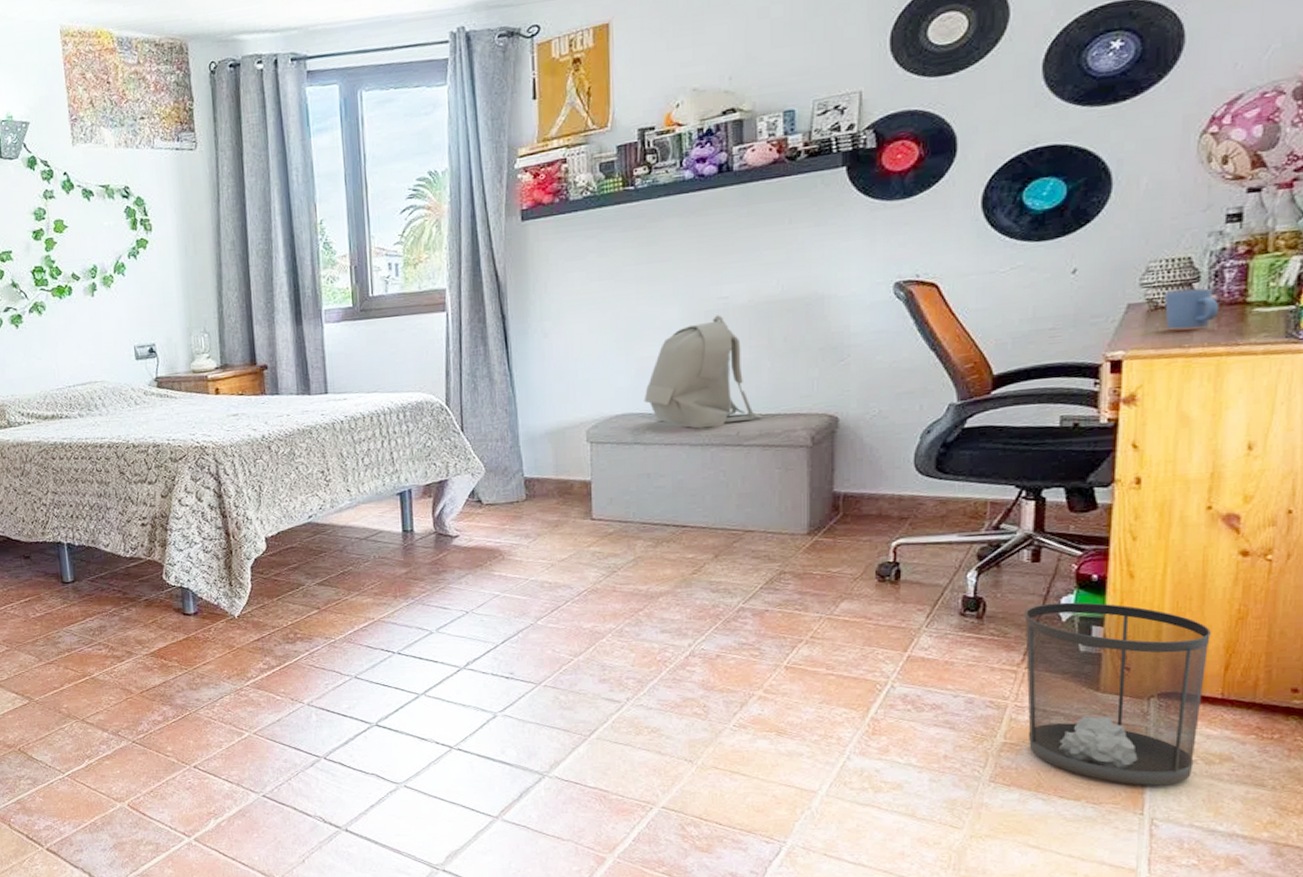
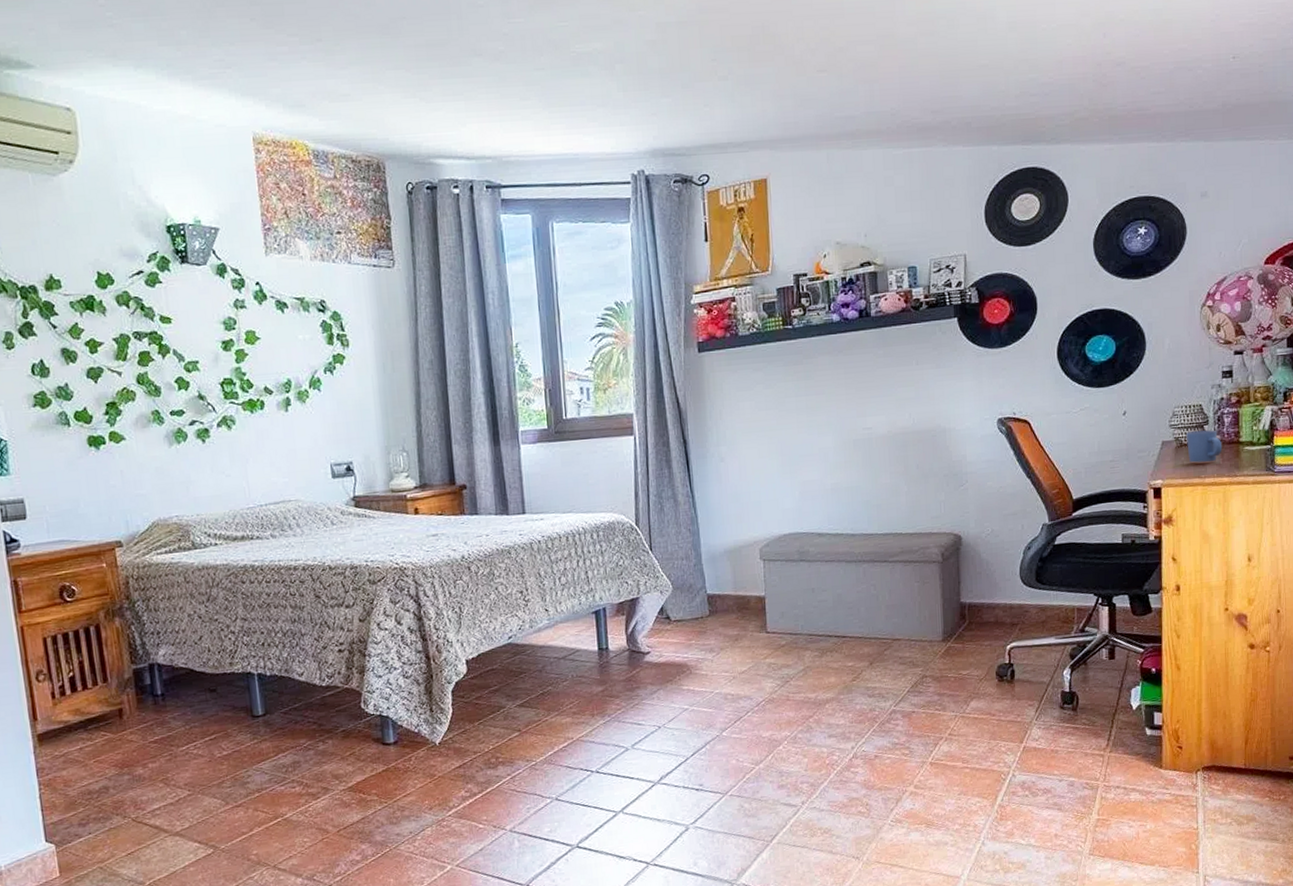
backpack: present [643,314,762,429] -> none [806,443,903,547]
waste bin: present [1024,602,1211,786] -> none [1106,692,1234,848]

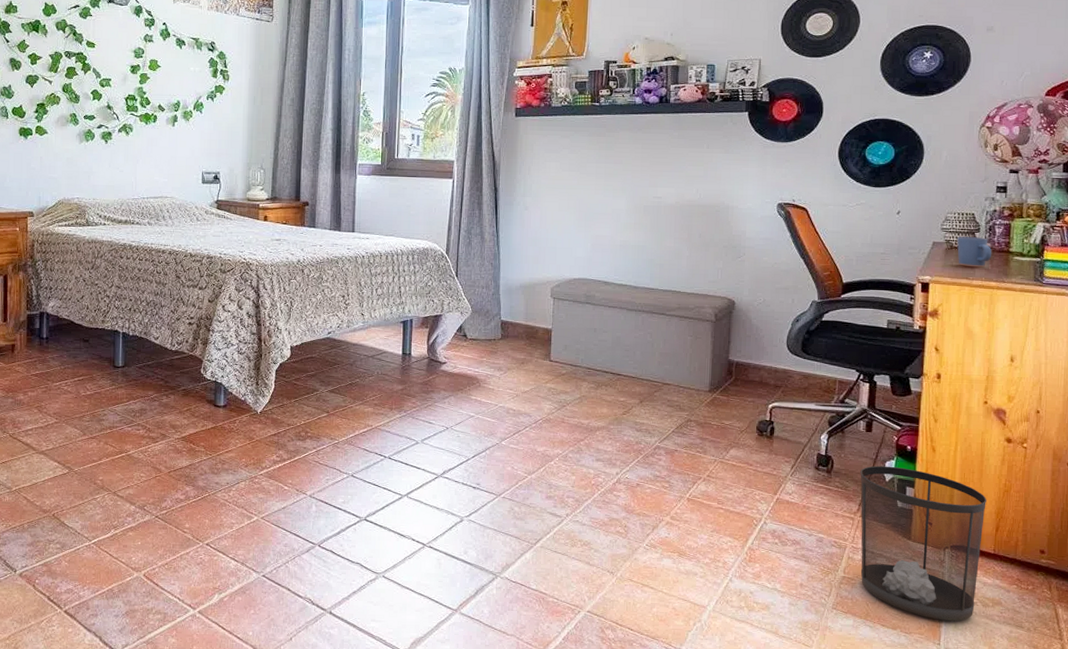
waste bin: none [1106,692,1234,848] -> present [860,465,987,622]

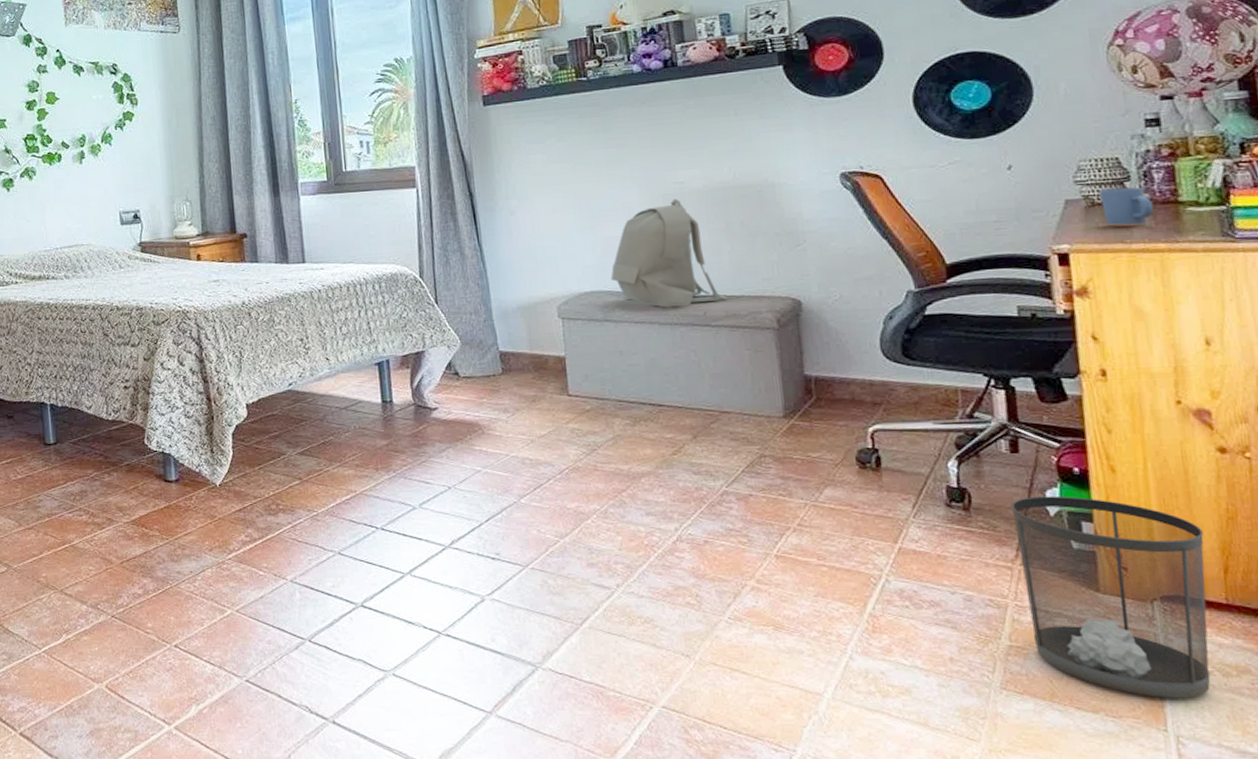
backpack: none [595,210,681,298] -> present [610,198,727,308]

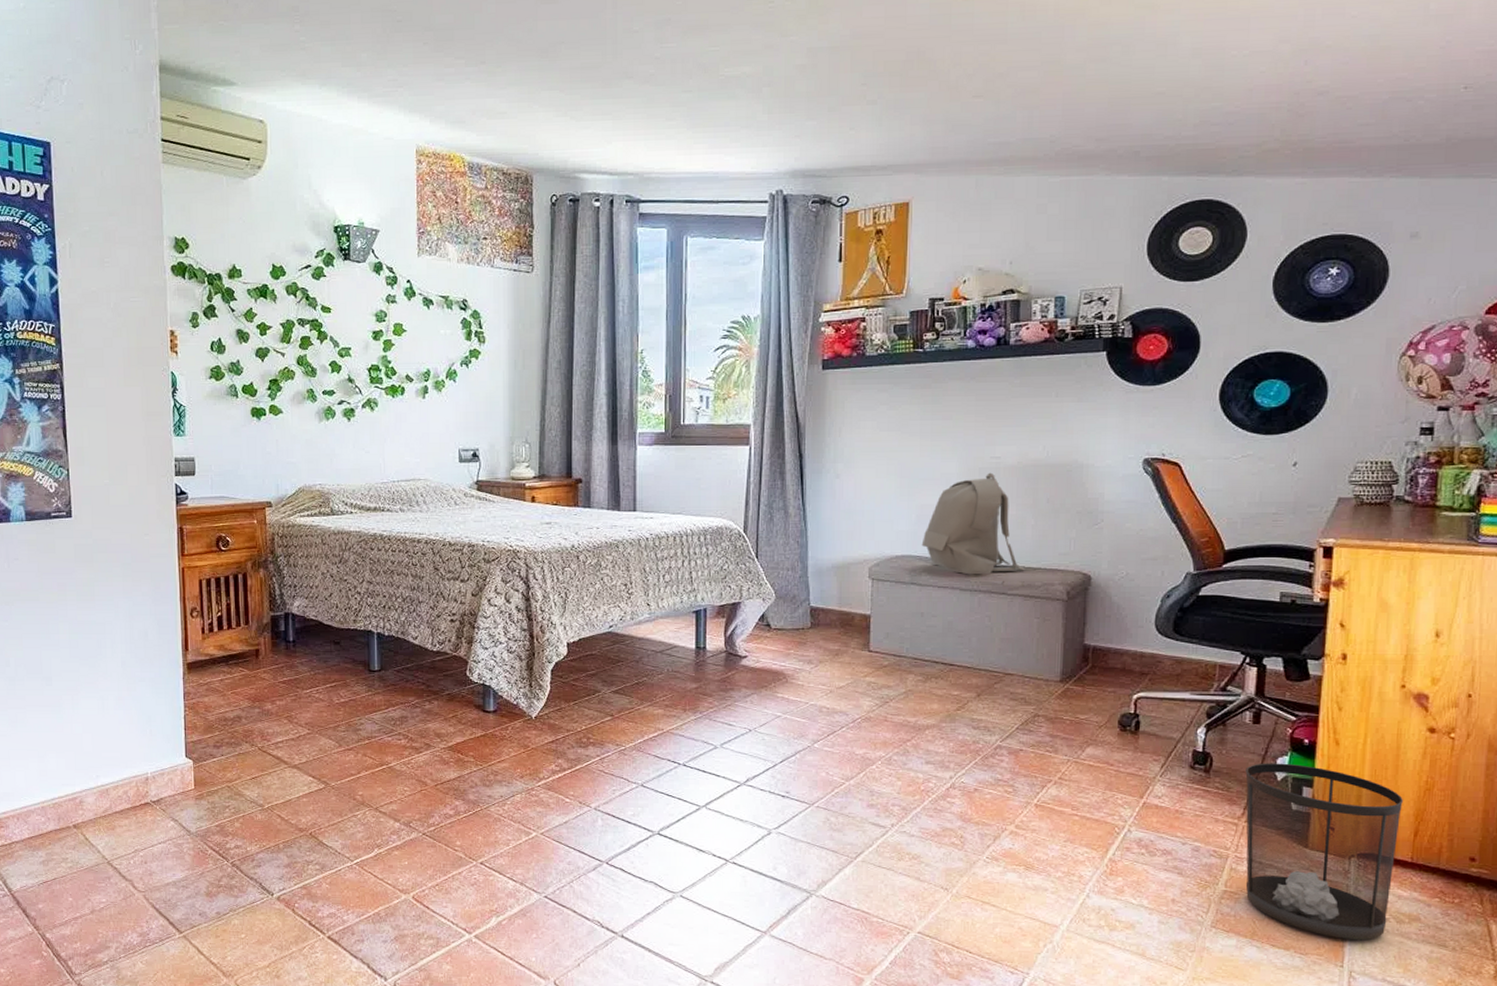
mug: present [1098,187,1154,227] -> none [1368,490,1414,526]

